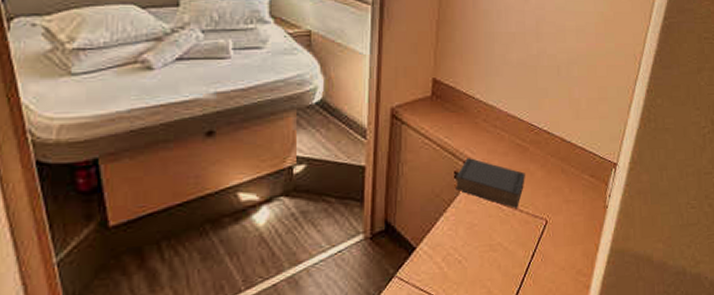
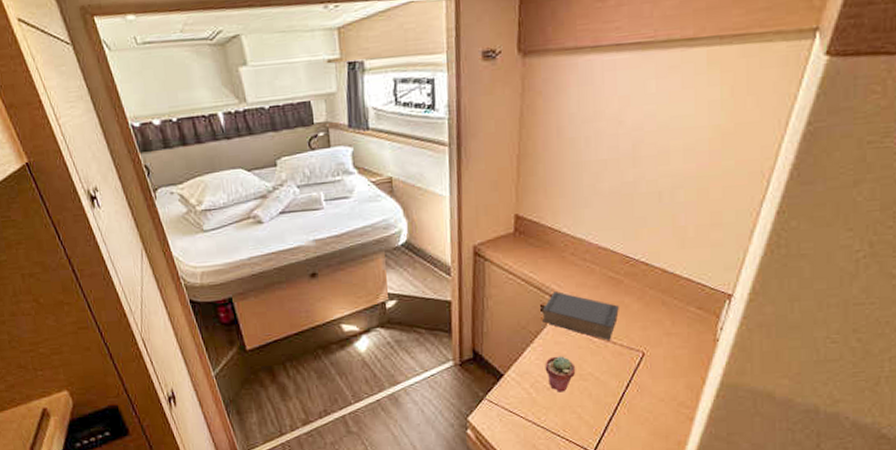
potted succulent: none [457,225,486,266] -> present [545,356,576,392]

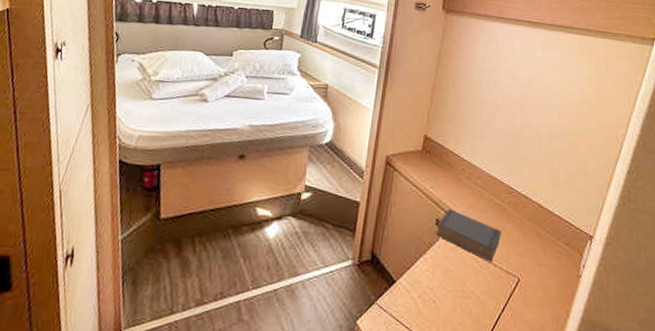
potted succulent: present [545,356,576,392] -> none [433,270,460,307]

